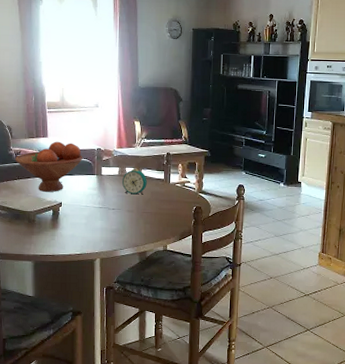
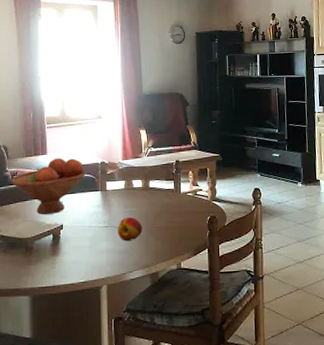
fruit: none [110,200,134,223] -> present [117,216,142,242]
alarm clock: present [122,168,147,195] -> none [129,180,156,209]

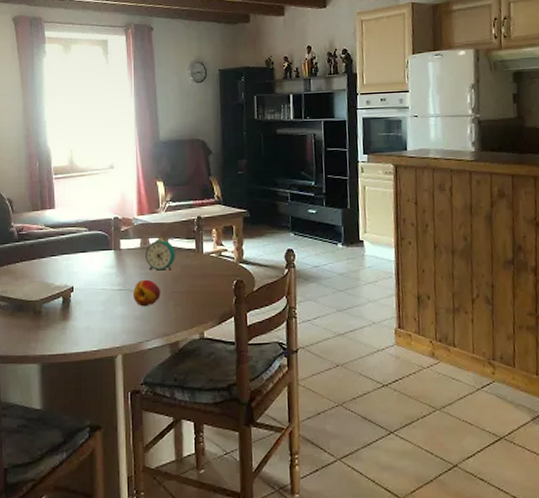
fruit bowl: present [11,158,85,215] -> none [17,212,97,275]
alarm clock: none [129,180,156,209] -> present [146,238,175,271]

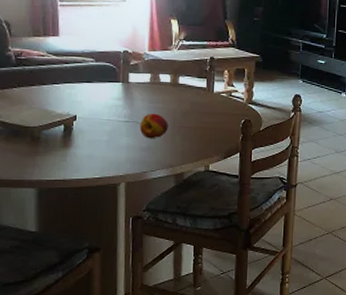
alarm clock: present [146,238,175,271] -> none [155,75,186,106]

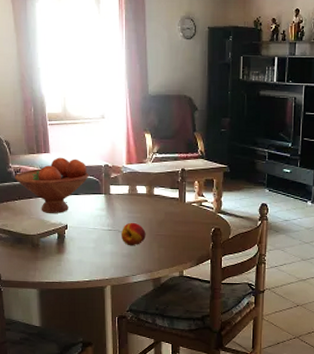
fruit bowl: none [14,41,105,103] -> present [15,157,89,213]

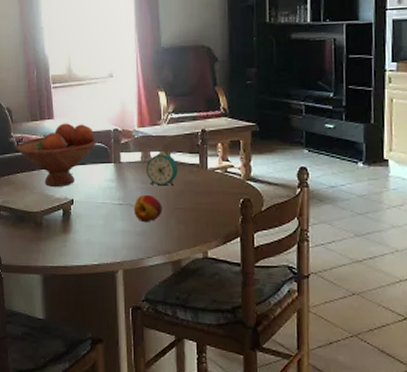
alarm clock: none [133,186,160,216] -> present [147,152,178,186]

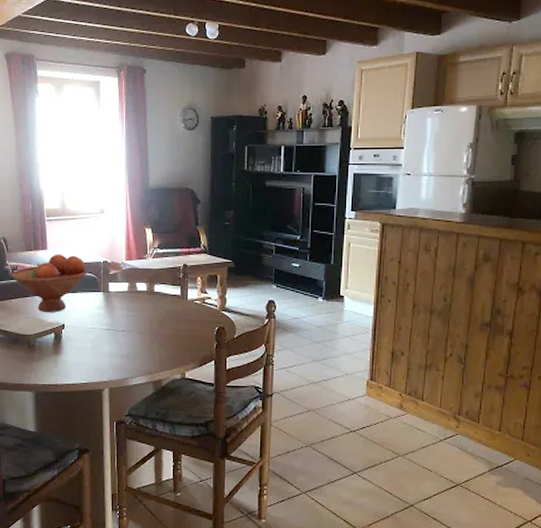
fruit: present [133,194,162,223] -> none [119,321,146,347]
alarm clock: present [147,152,178,186] -> none [133,283,161,314]

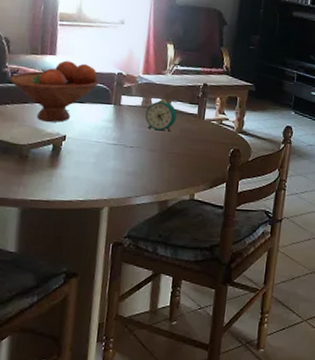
alarm clock: none [133,283,161,314] -> present [145,99,177,132]

